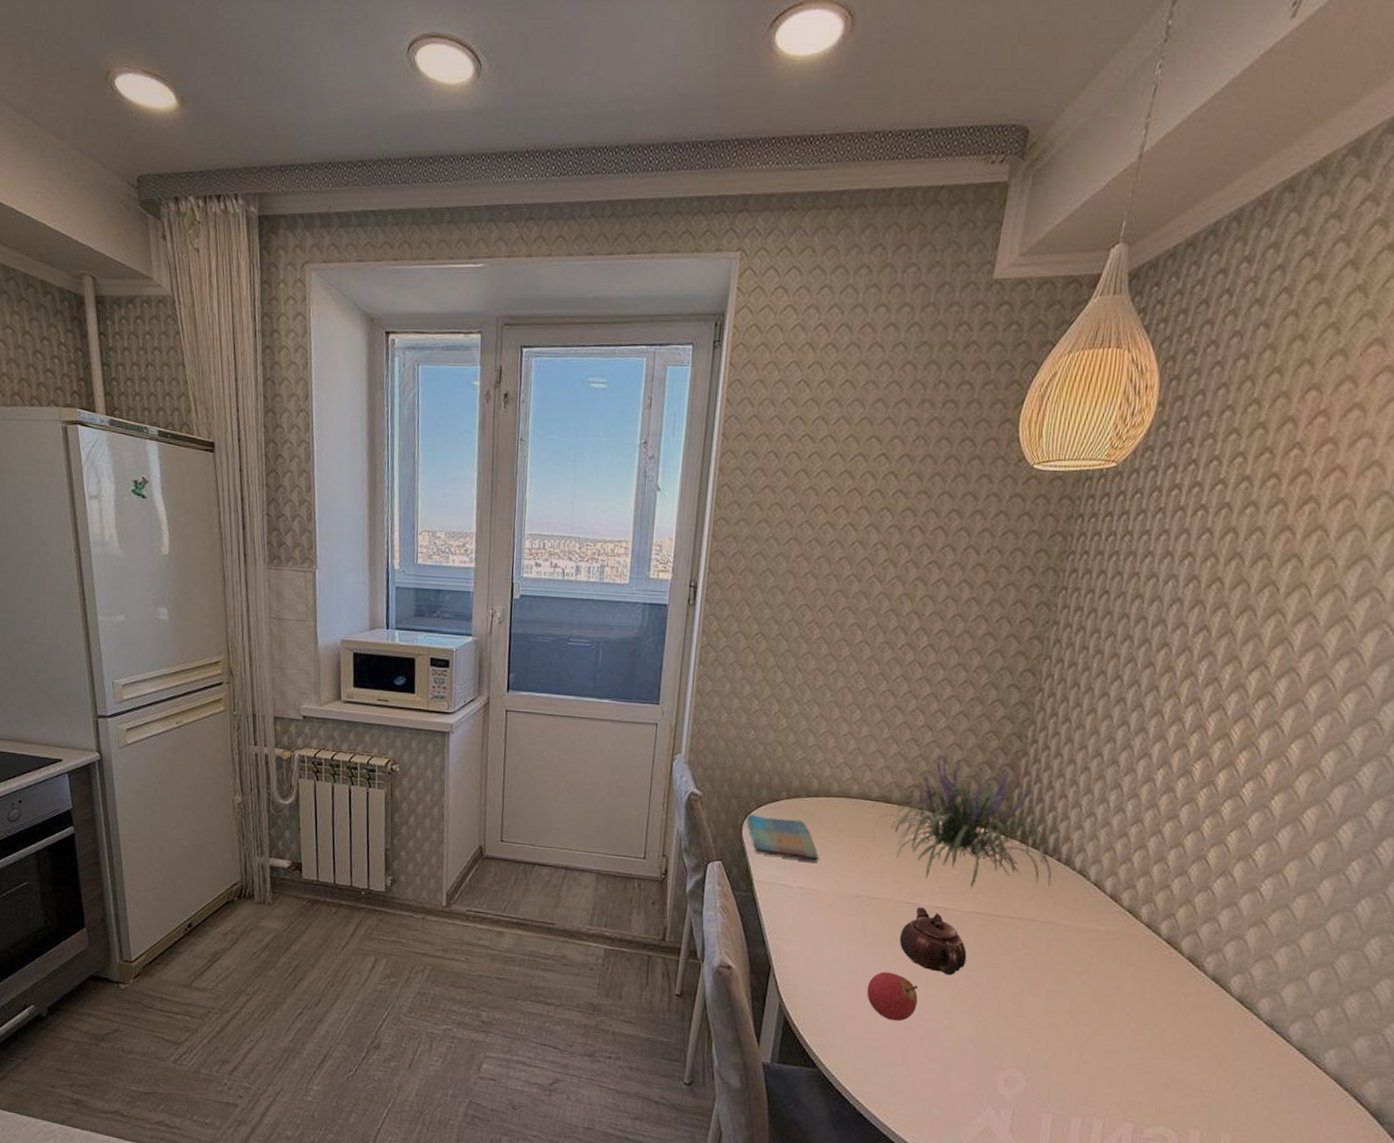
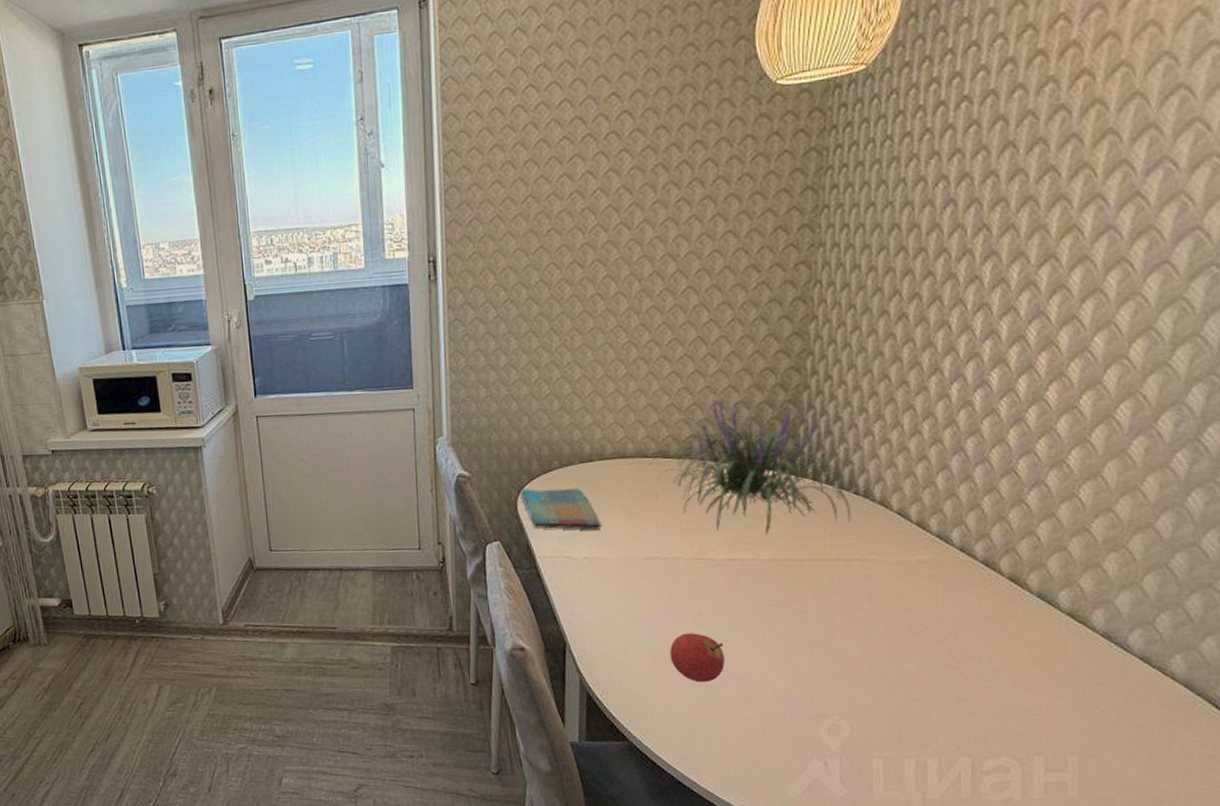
teapot: present [899,907,967,976] -> none [697,562,771,629]

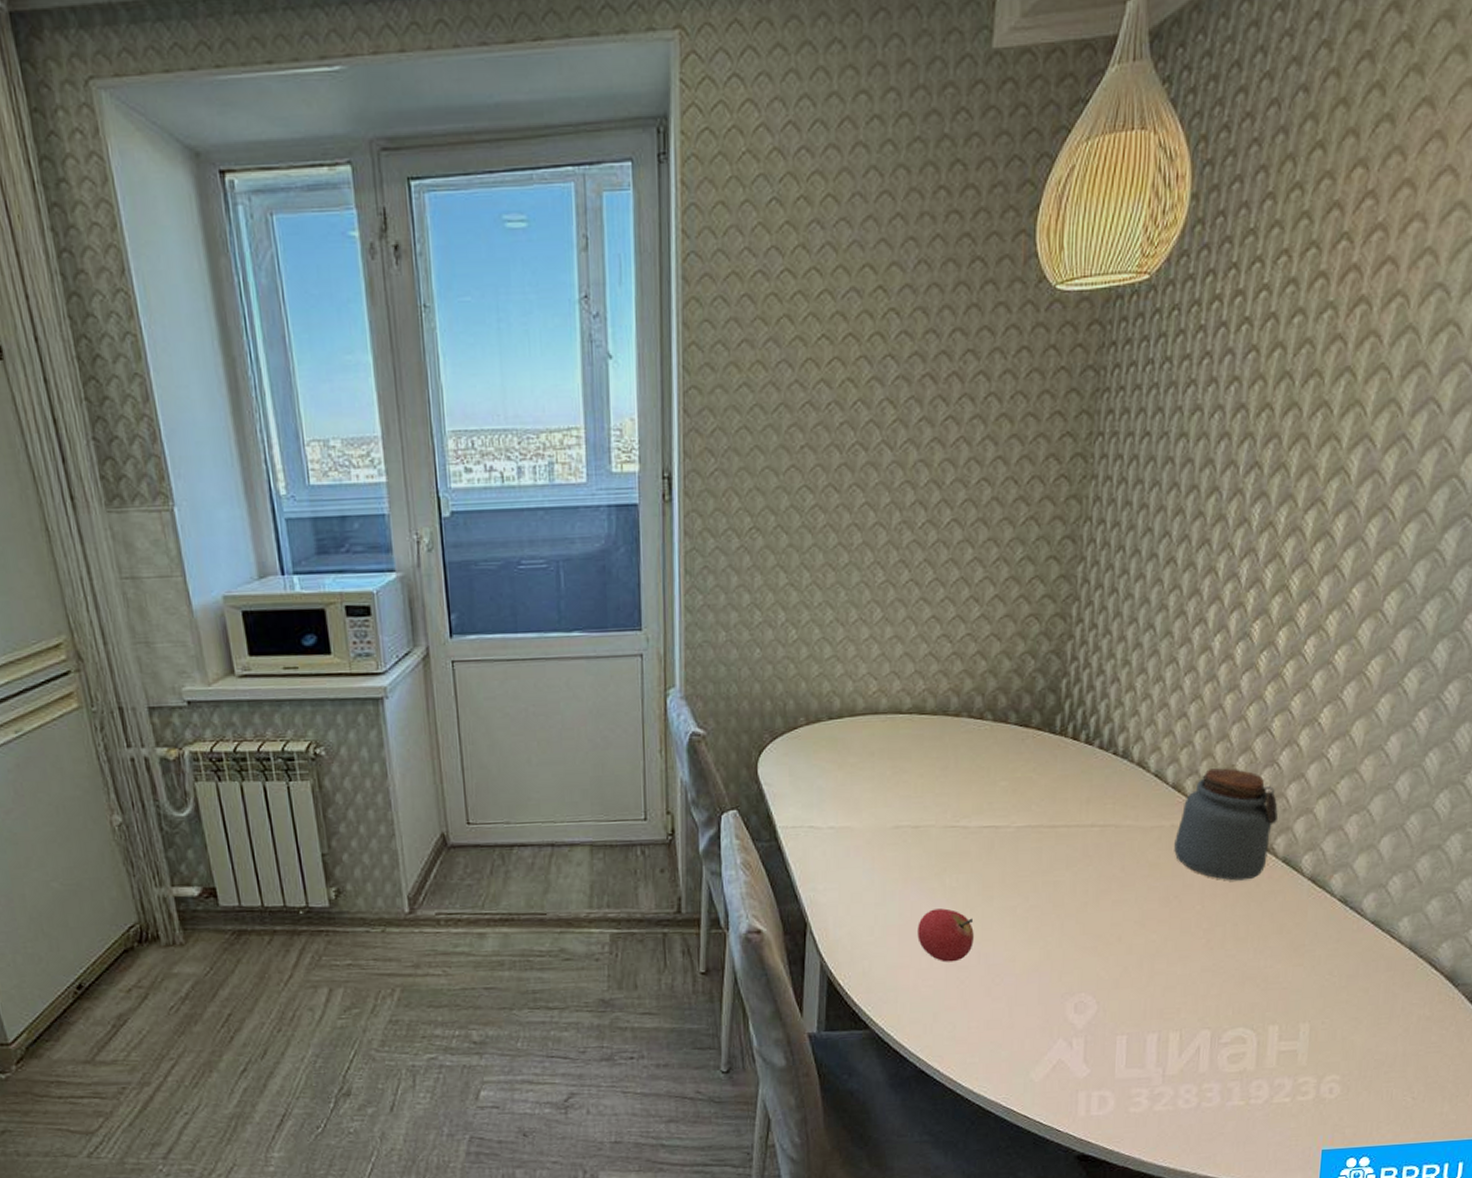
dish towel: present [519,488,601,530] -> none [760,748,849,796]
plant: present [650,399,864,535] -> none [904,648,1123,800]
jar: none [922,507,1030,614] -> present [1174,768,1279,881]

